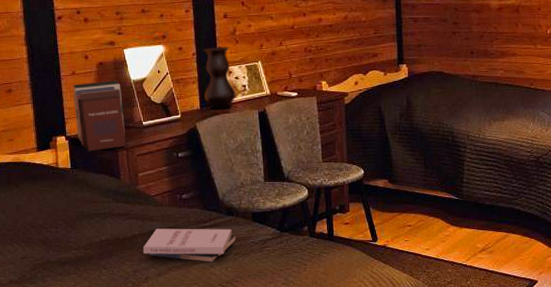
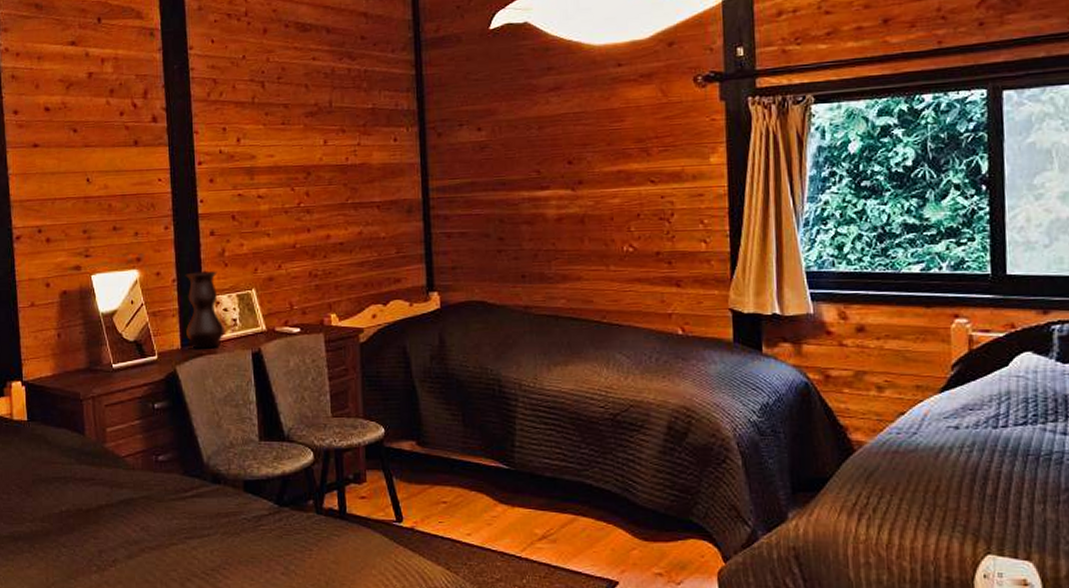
books: present [73,80,127,152] -> none [31,313,93,401]
books: present [143,228,235,262] -> none [111,498,223,543]

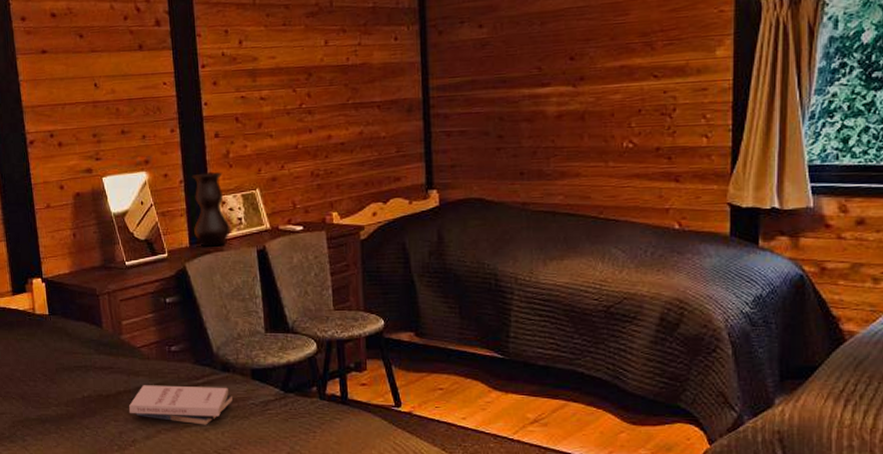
books: none [111,498,223,543] -> present [129,385,232,425]

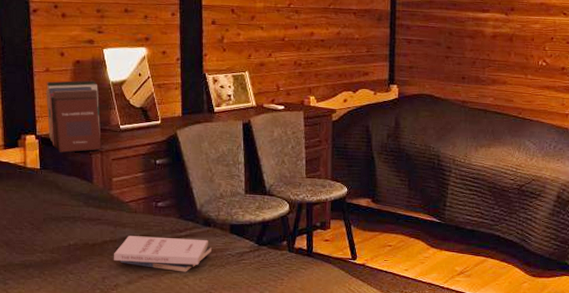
books: none [48,214,108,297] -> present [46,80,101,153]
vase: present [191,171,232,247] -> none [187,53,221,118]

